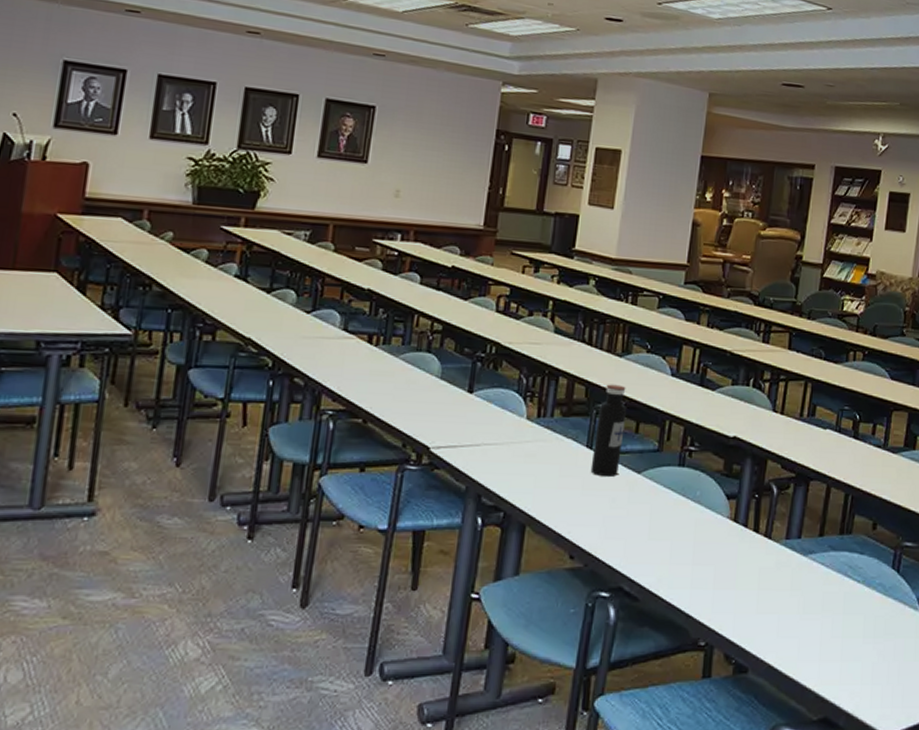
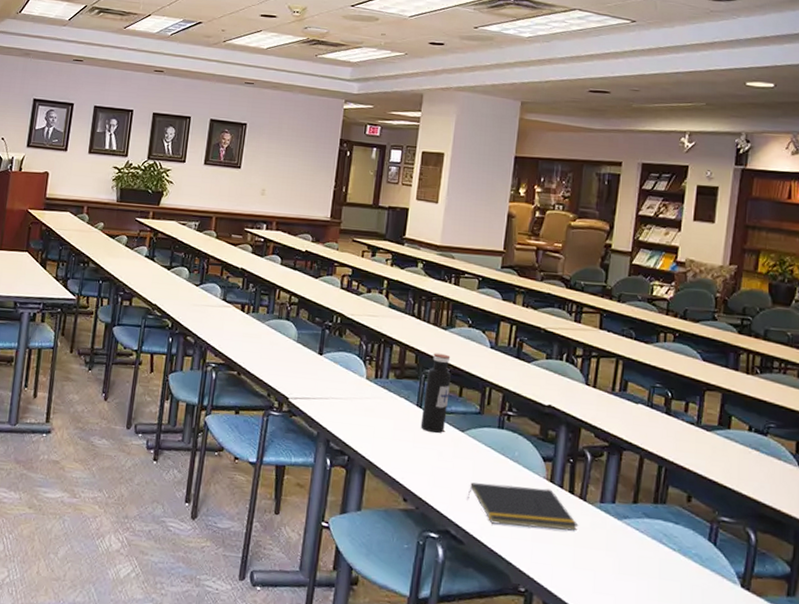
notepad: none [643,529,763,575] -> present [467,482,579,531]

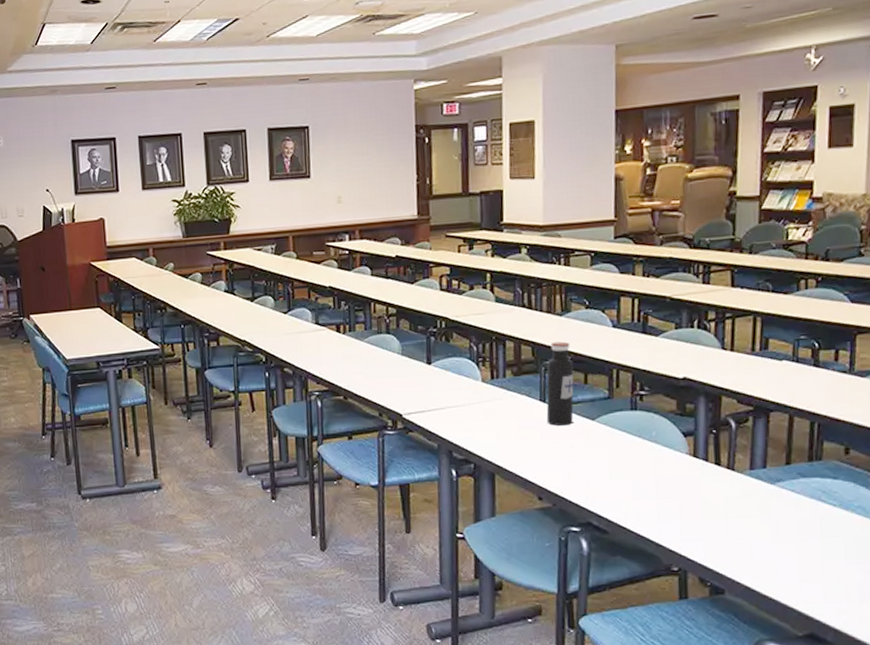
notepad: present [467,482,579,531] -> none [606,464,729,508]

